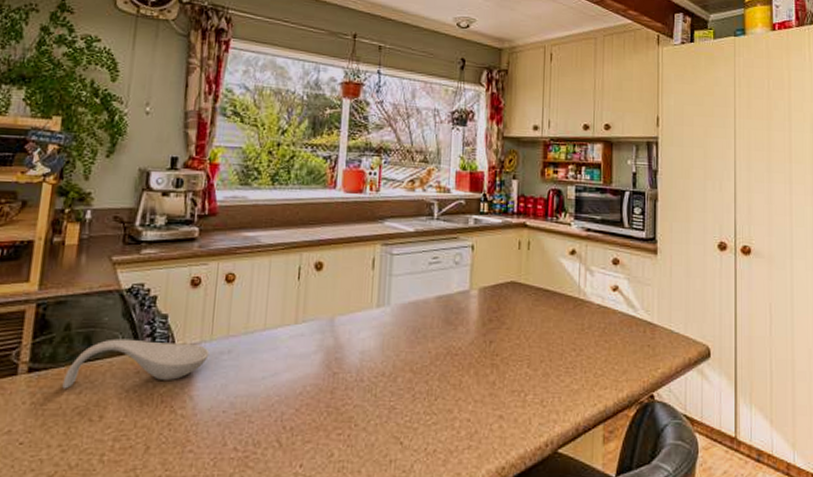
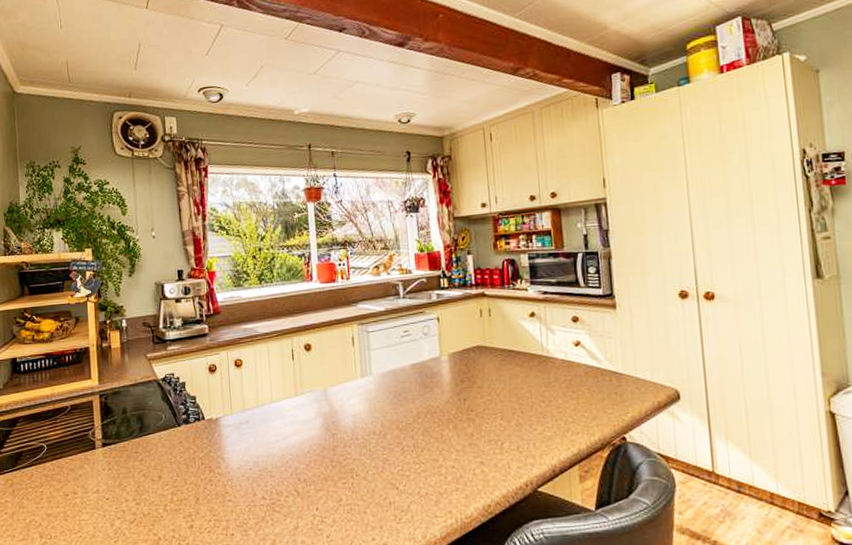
spoon rest: present [62,338,210,389] -> none [128,417,232,458]

